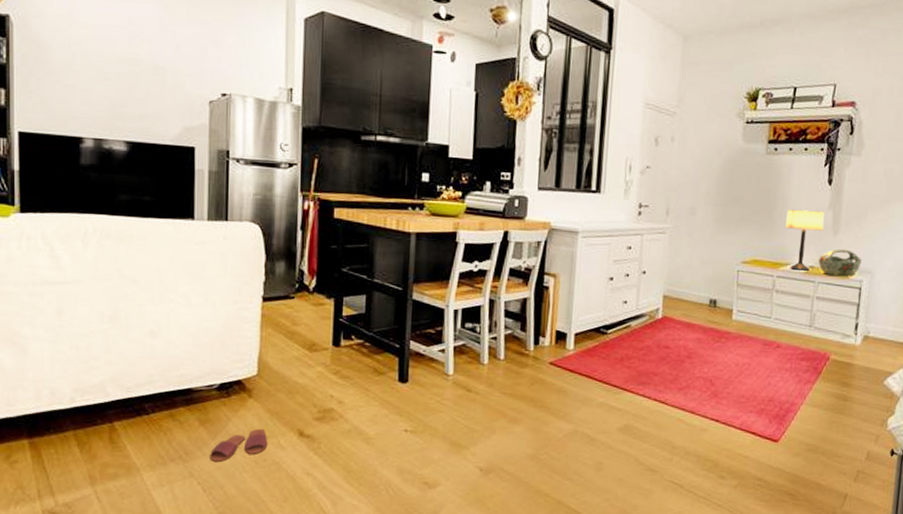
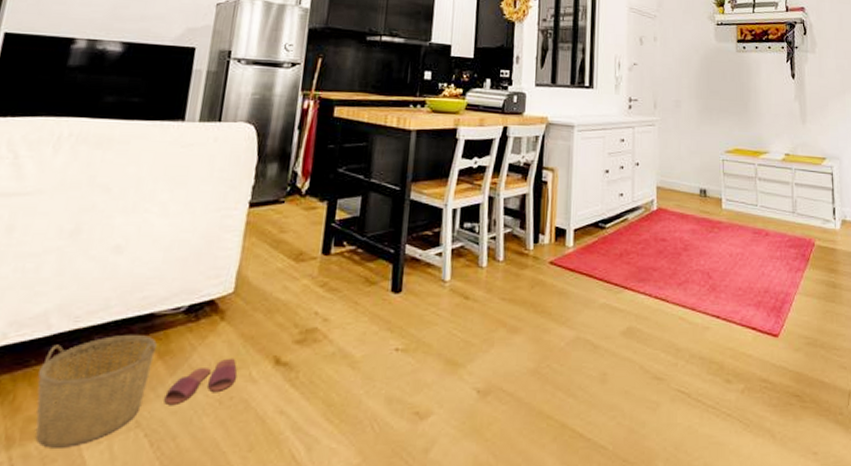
basket: none [106,404,197,488] -> present [35,335,157,448]
table lamp: present [785,209,825,271] -> none [760,101,793,158]
decorative basket: present [818,248,862,276] -> none [793,136,830,162]

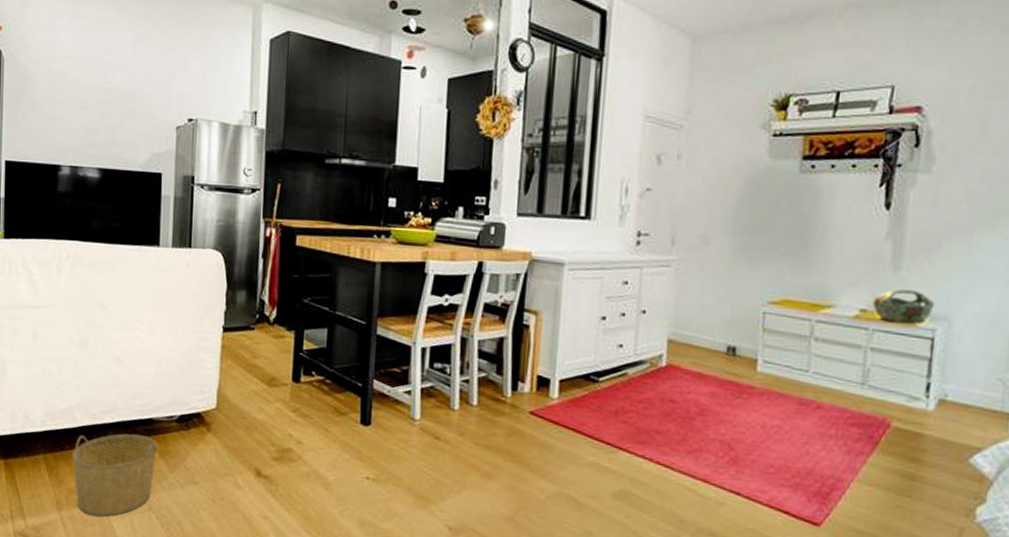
slippers: present [164,358,238,404] -> none [168,464,226,497]
decorative basket: none [793,136,830,162] -> present [873,288,935,323]

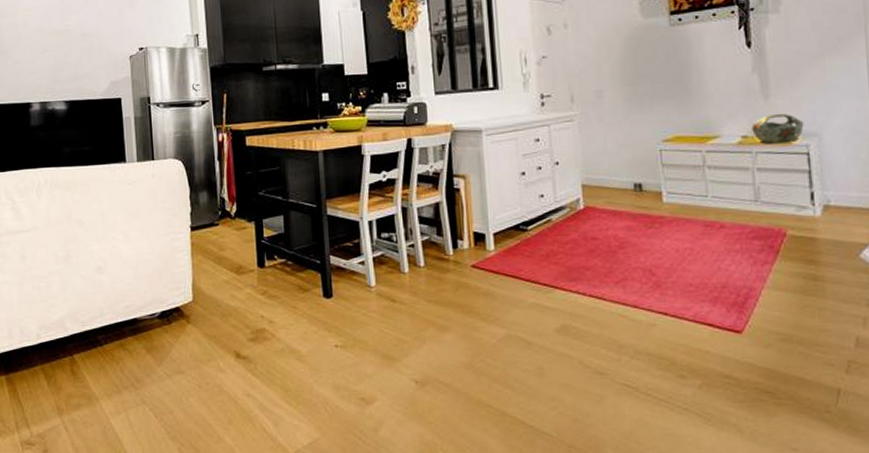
basket: present [72,433,157,517] -> none [67,335,144,416]

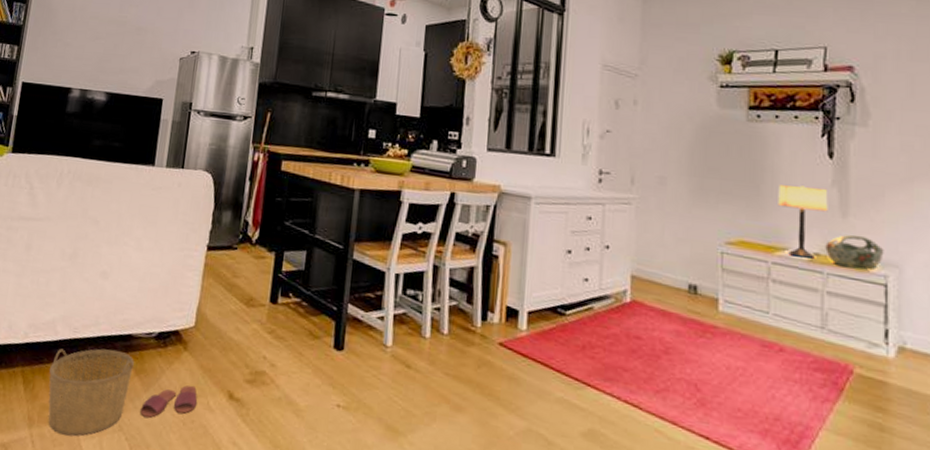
basket: none [67,335,144,416] -> present [48,348,134,436]
slippers: none [158,352,209,387] -> present [140,385,198,418]
table lamp: none [705,76,751,142] -> present [778,185,828,259]

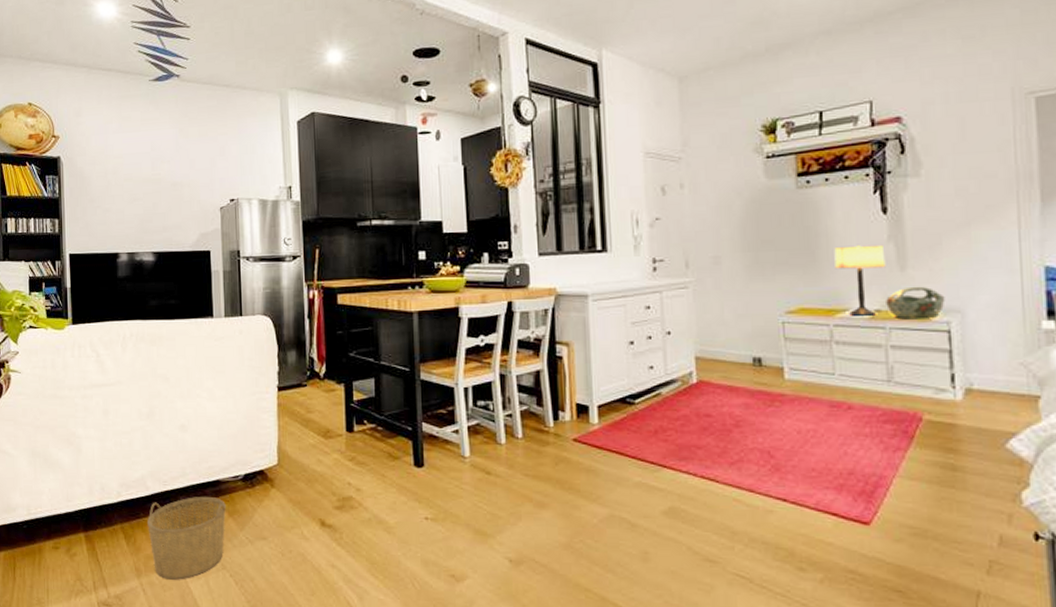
slippers: present [140,385,198,418] -> none [239,518,292,553]

